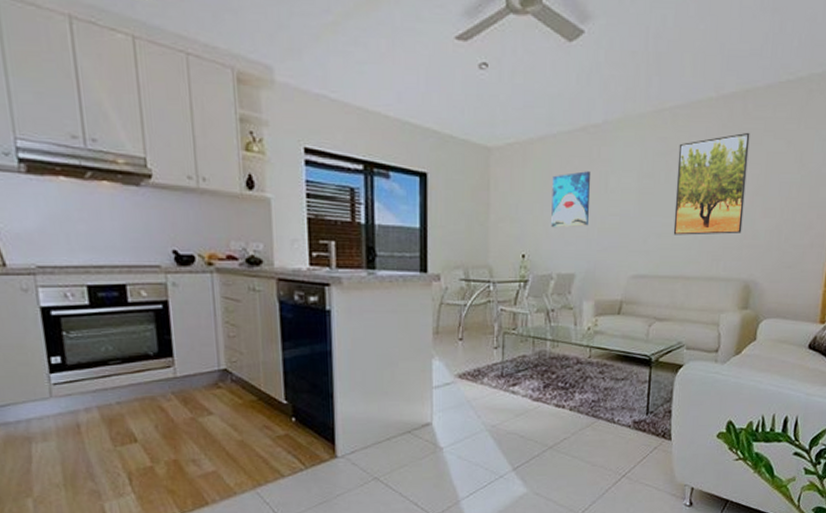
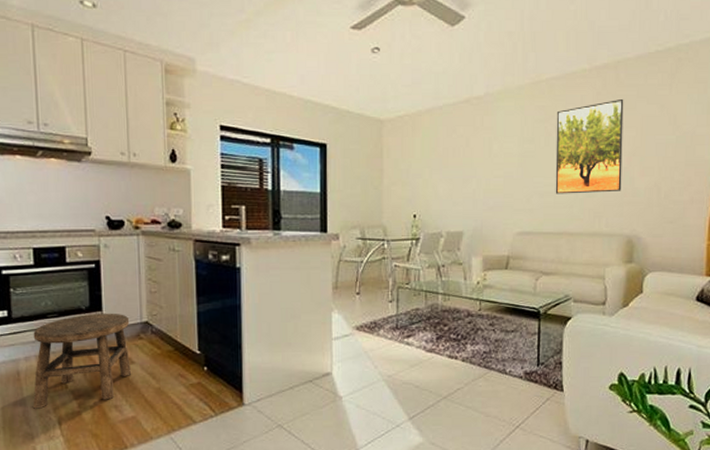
stool: none [93,359,210,464] -> present [33,313,132,409]
wall art: present [551,171,590,228] -> none [440,138,474,190]

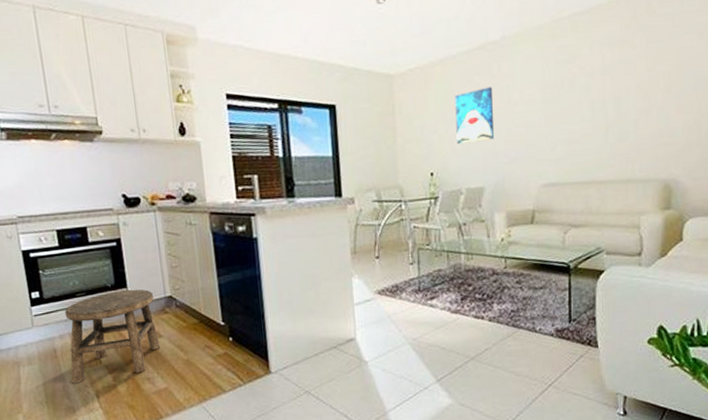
wall art: none [440,138,474,190] -> present [455,87,494,145]
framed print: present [555,98,624,194] -> none [581,30,657,141]

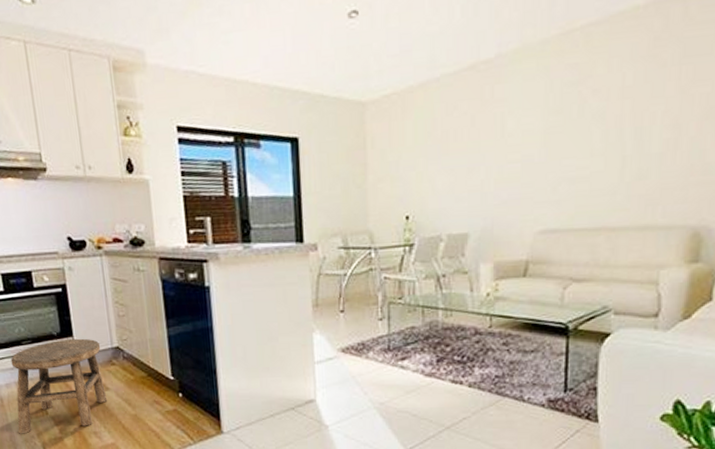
wall art: present [455,87,494,145] -> none [437,115,482,184]

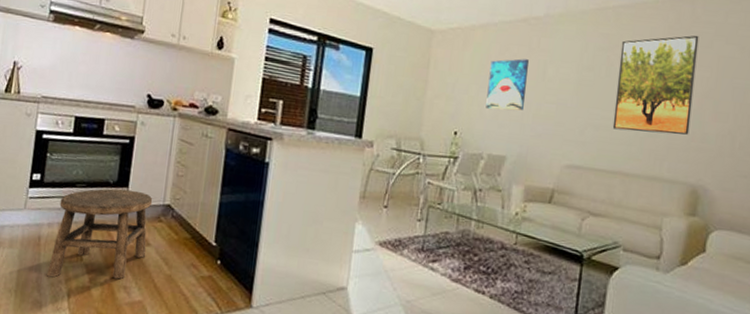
wall art: none [437,115,482,184] -> present [486,59,529,111]
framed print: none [591,41,695,179] -> present [612,35,699,135]

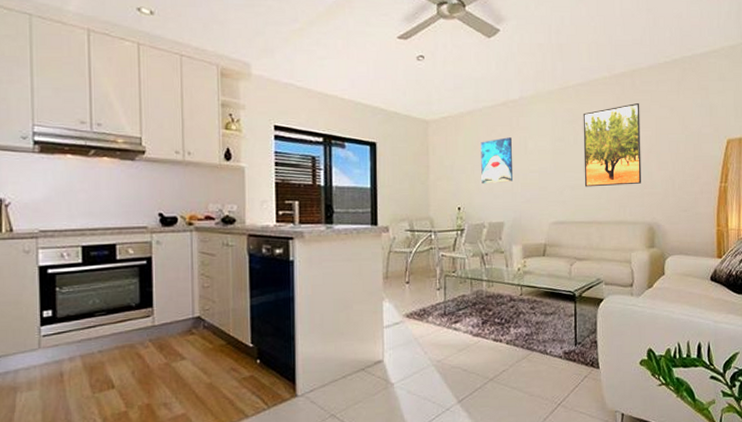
stool: present [47,189,153,280] -> none [77,309,183,411]

